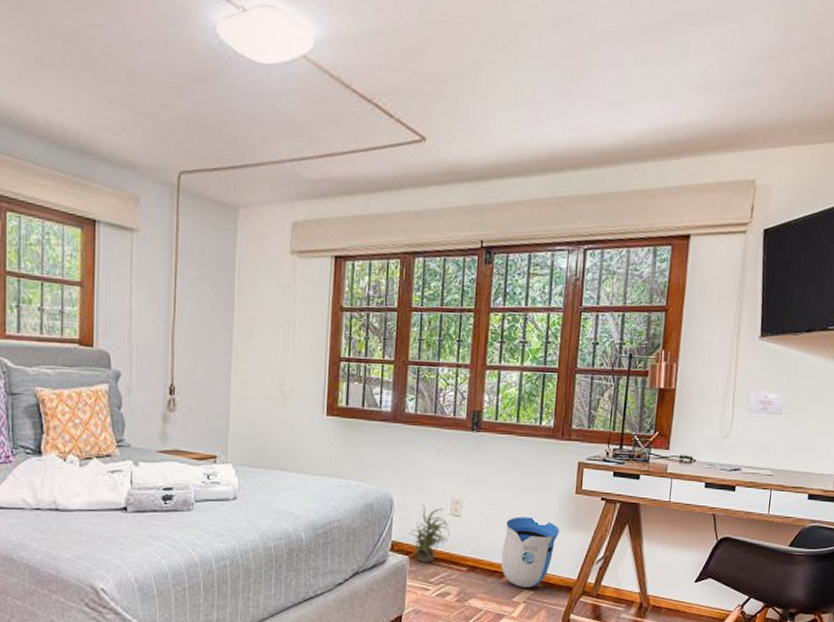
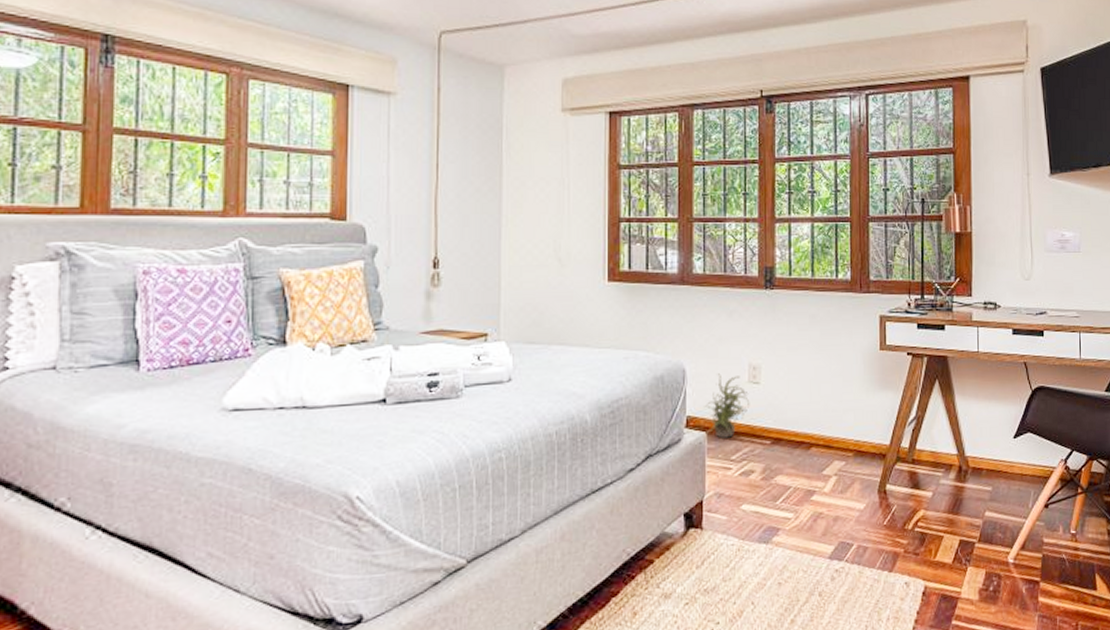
sun visor: present [501,517,560,587] -> none [807,378,867,458]

